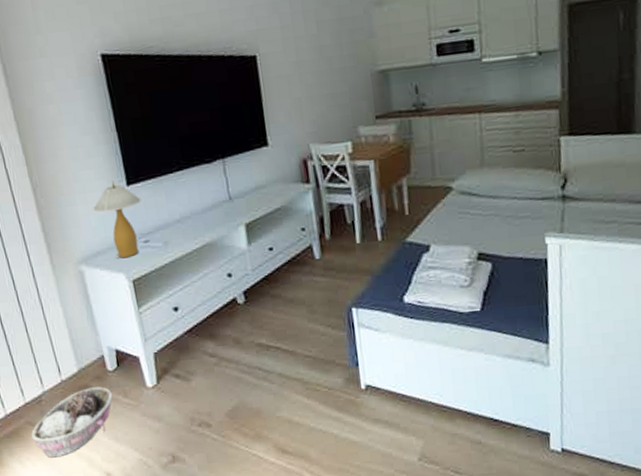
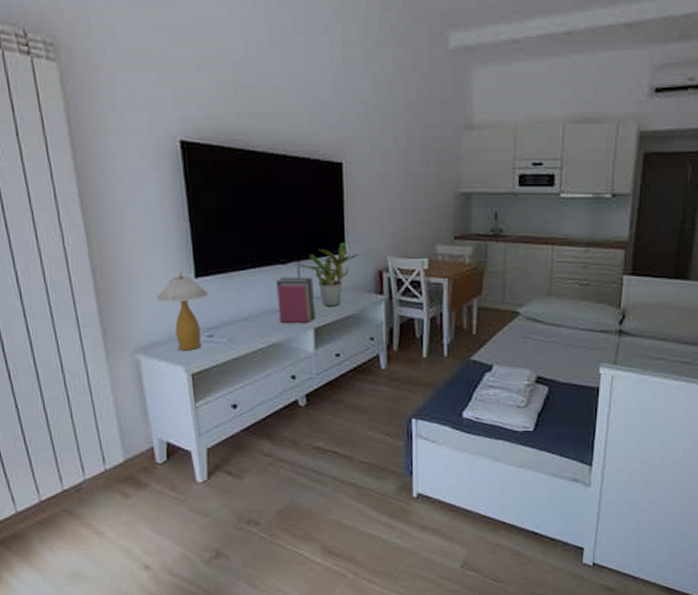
decorative basket: present [31,386,114,458] -> none [67,478,160,548]
books: none [204,173,246,222] -> present [276,277,316,324]
potted plant: none [224,134,283,201] -> present [299,242,360,307]

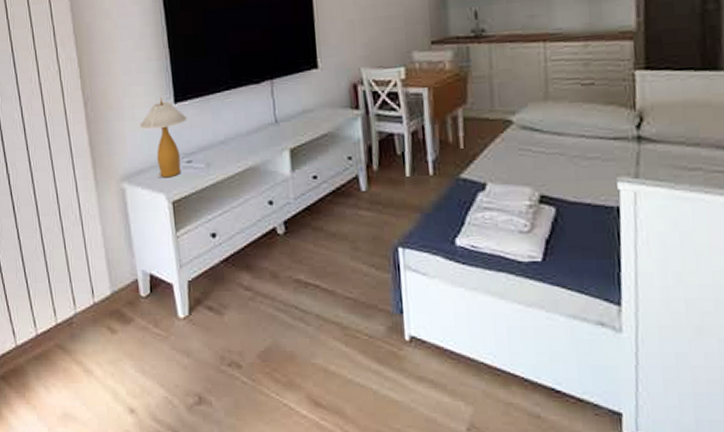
books: present [276,277,316,324] -> none [251,95,291,145]
potted plant: present [299,242,360,307] -> none [272,56,333,126]

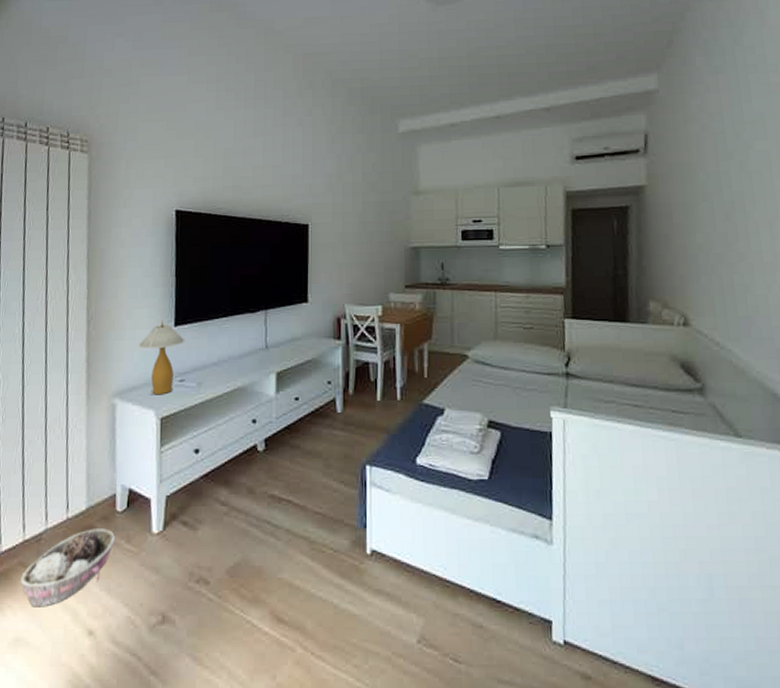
decorative basket: none [59,313,144,386] -> present [21,528,116,607]

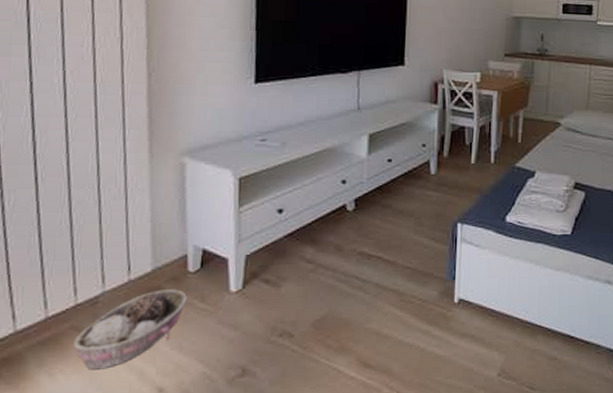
table lamp: present [138,320,185,395] -> none [211,76,268,155]

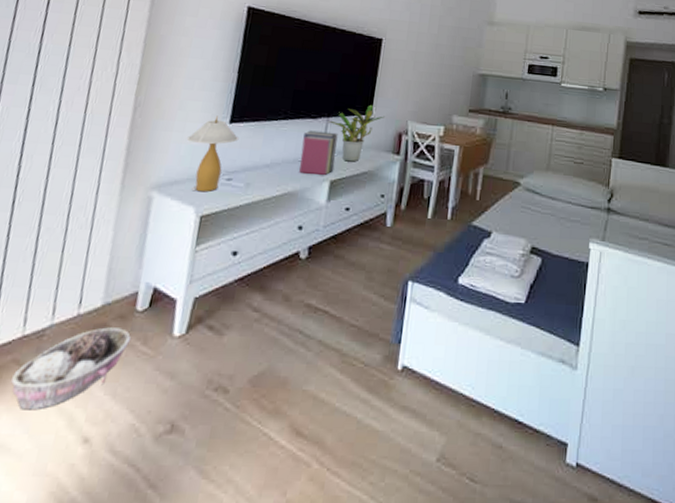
table lamp: none [211,76,268,155] -> present [186,115,239,192]
books: none [335,85,372,130] -> present [299,130,338,176]
potted plant: none [359,55,418,114] -> present [328,104,385,162]

